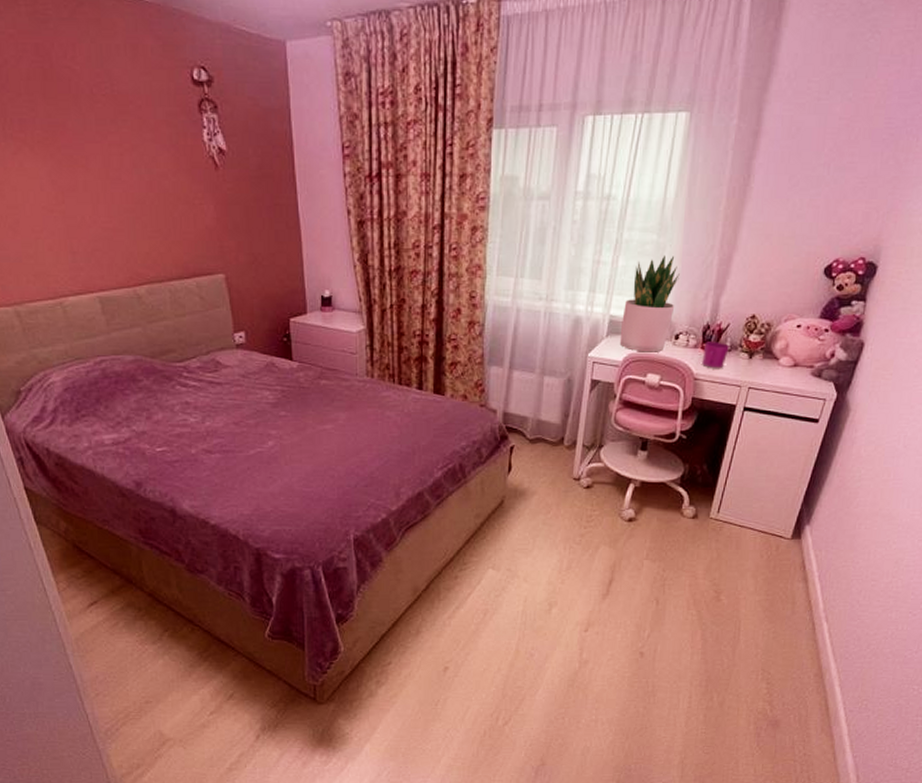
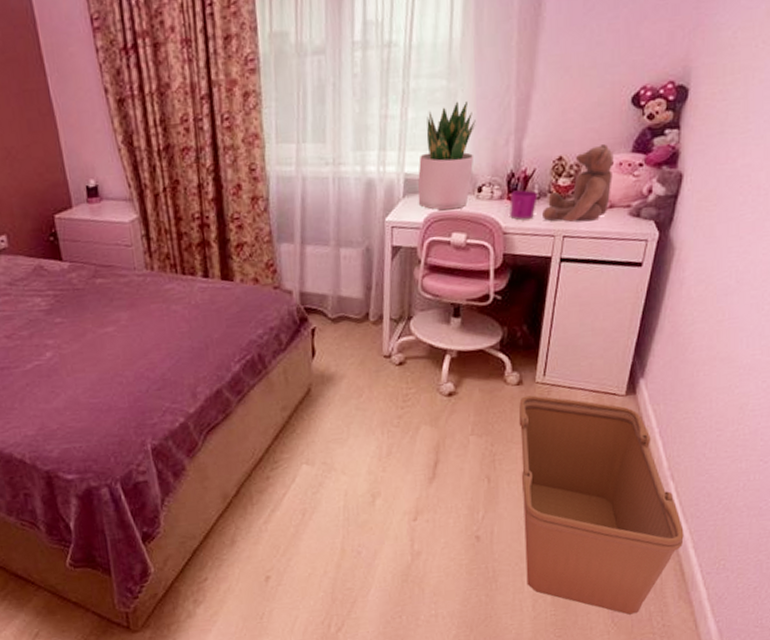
bicycle basket: none [682,529,832,741] -> present [518,395,684,615]
teddy bear: none [732,308,803,376] -> present [542,144,614,222]

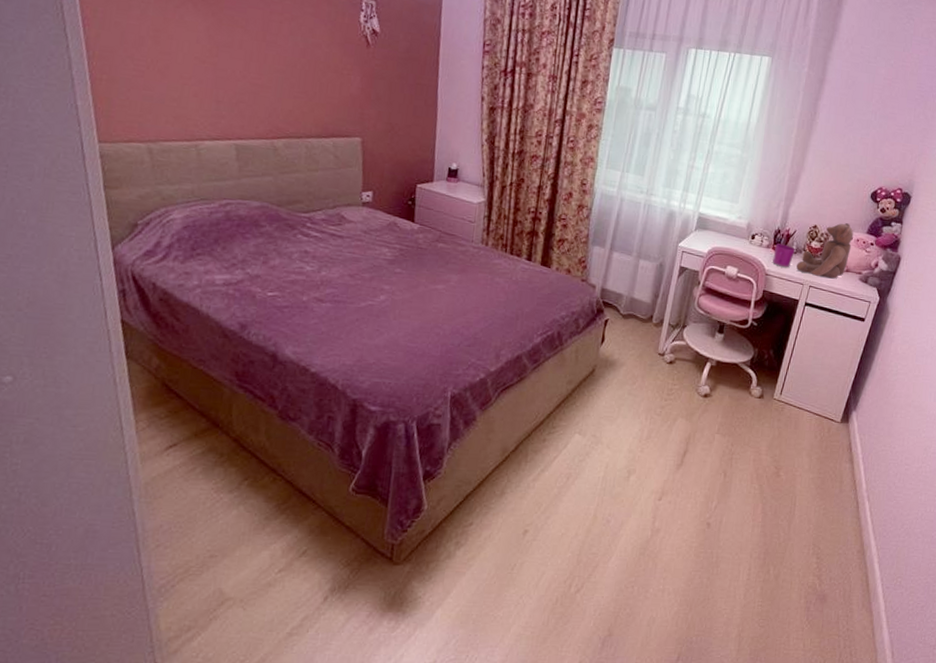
planter: present [418,101,476,211] -> none [705,167,758,249]
bicycle basket: present [518,395,684,615] -> none [742,408,872,615]

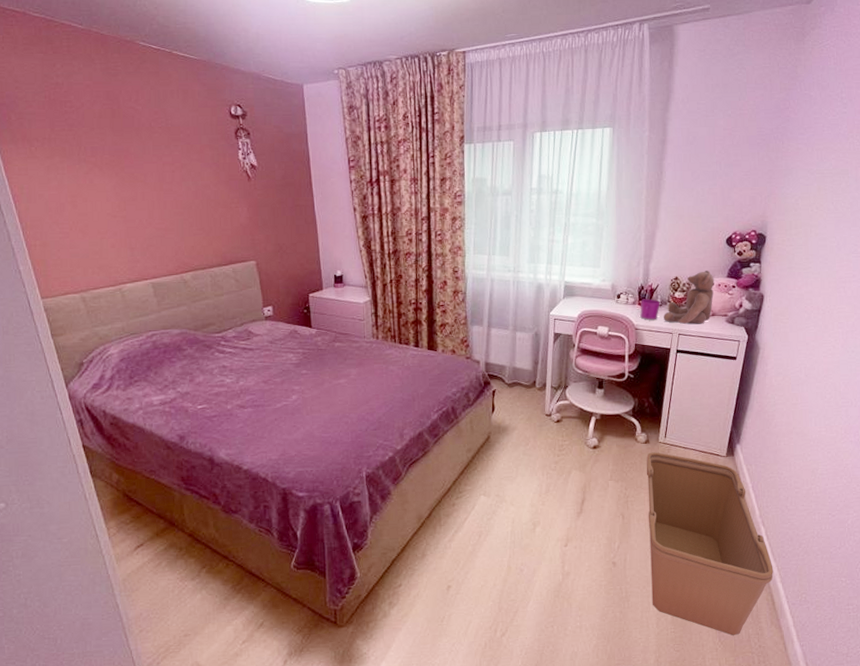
bicycle basket: none [742,408,872,615] -> present [646,452,773,635]

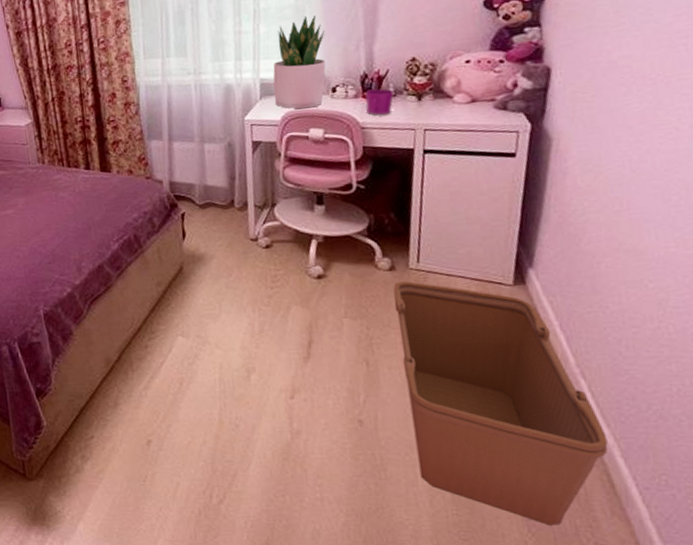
planter: none [574,233,616,310] -> present [273,15,326,110]
teddy bear: present [664,271,714,325] -> none [400,44,472,116]

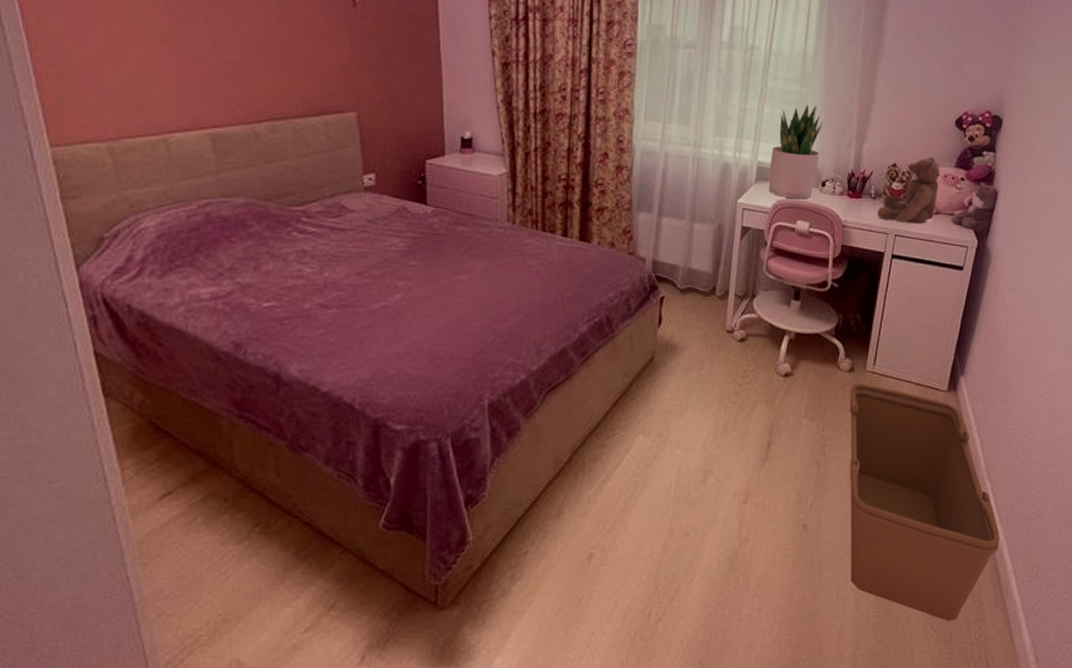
mug: present [365,88,394,116] -> none [849,189,874,217]
teddy bear: none [400,44,472,116] -> present [878,158,940,224]

